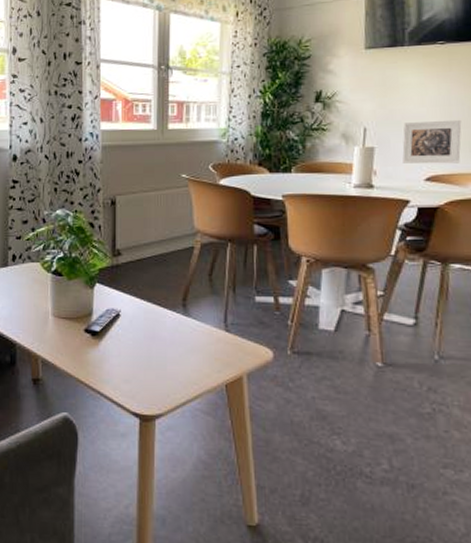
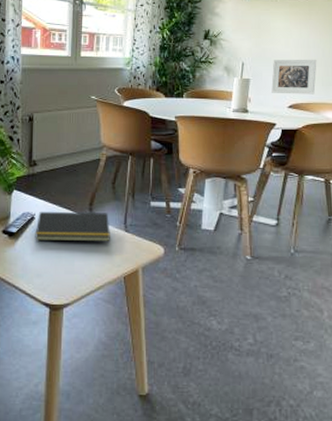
notepad: none [121,308,208,344] -> present [35,212,110,242]

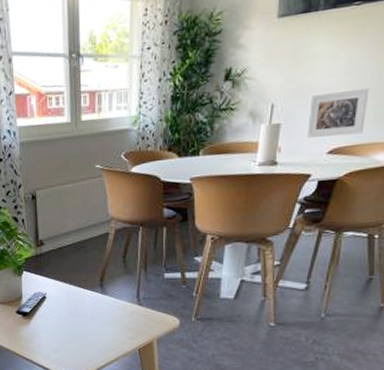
notepad: present [35,212,110,242] -> none [48,288,123,319]

